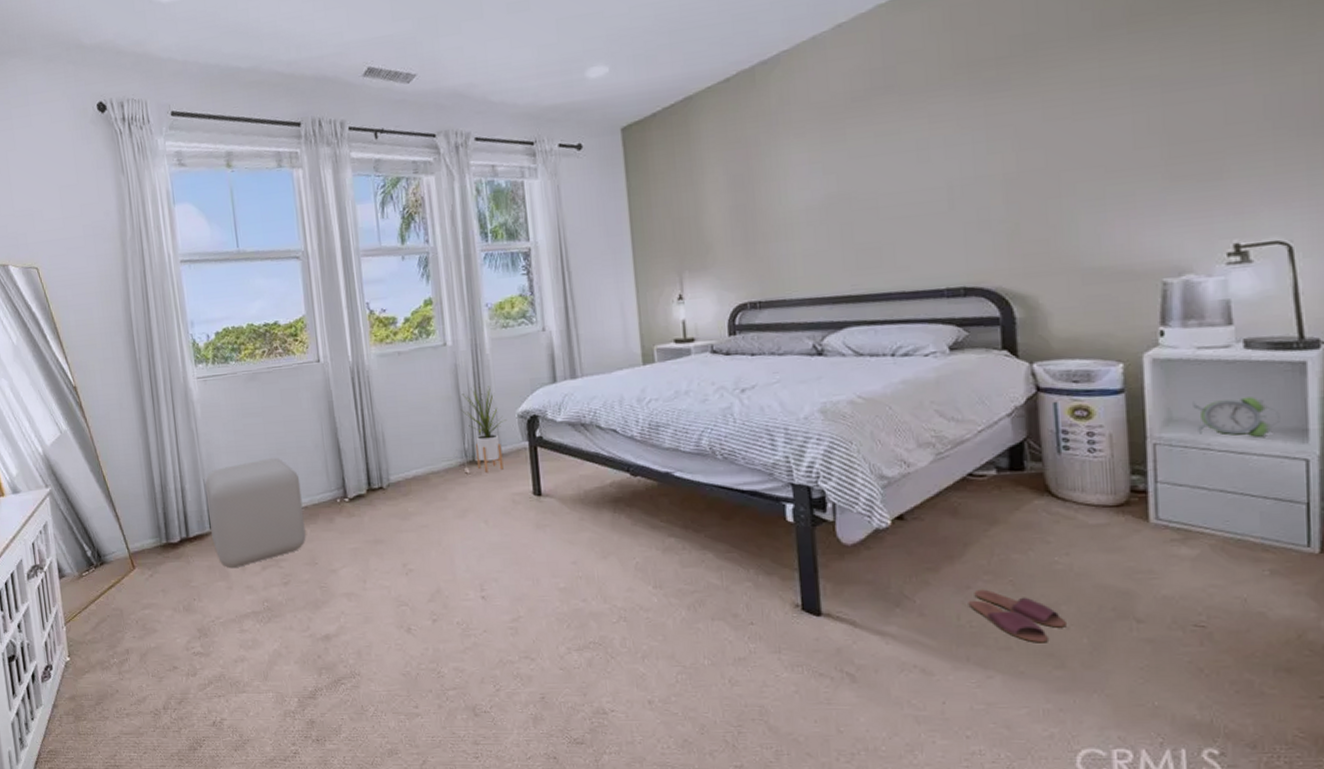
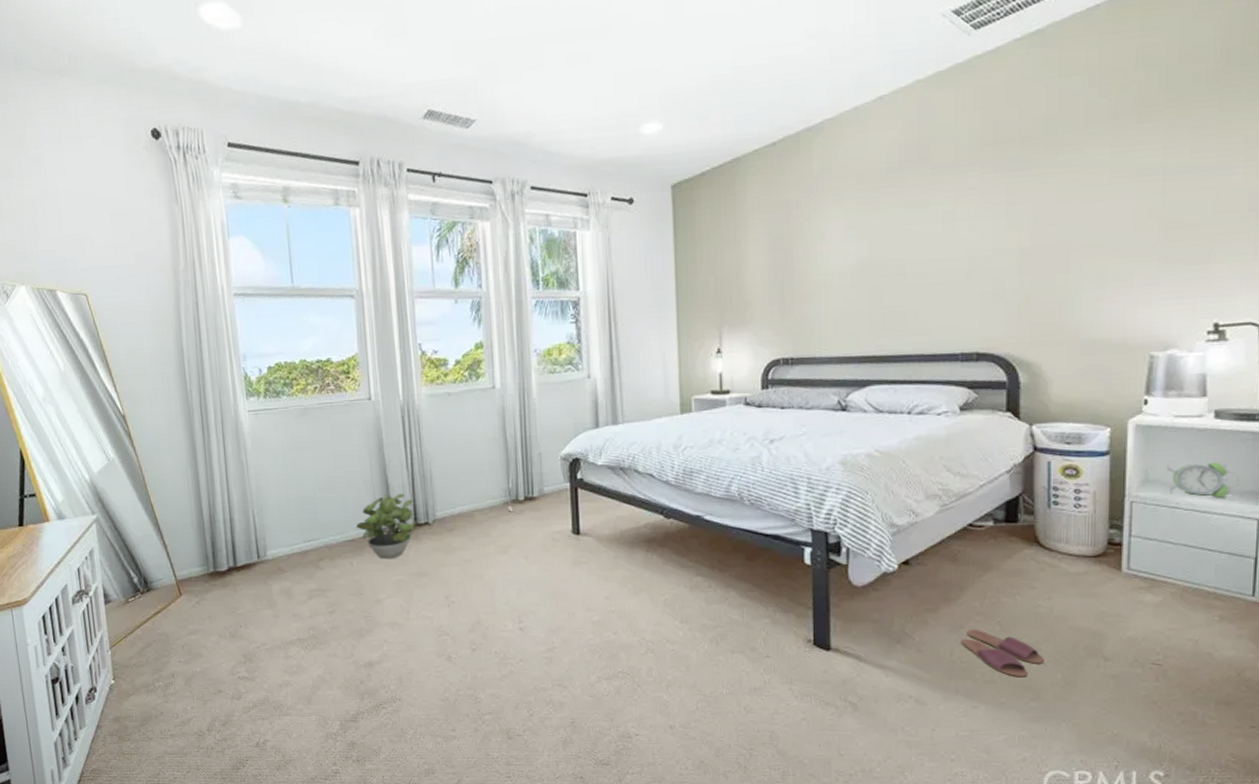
cube: present [205,457,306,569] -> none [253,491,353,597]
potted plant: none [309,458,369,527] -> present [356,494,415,560]
house plant: present [461,384,506,472] -> none [507,427,550,511]

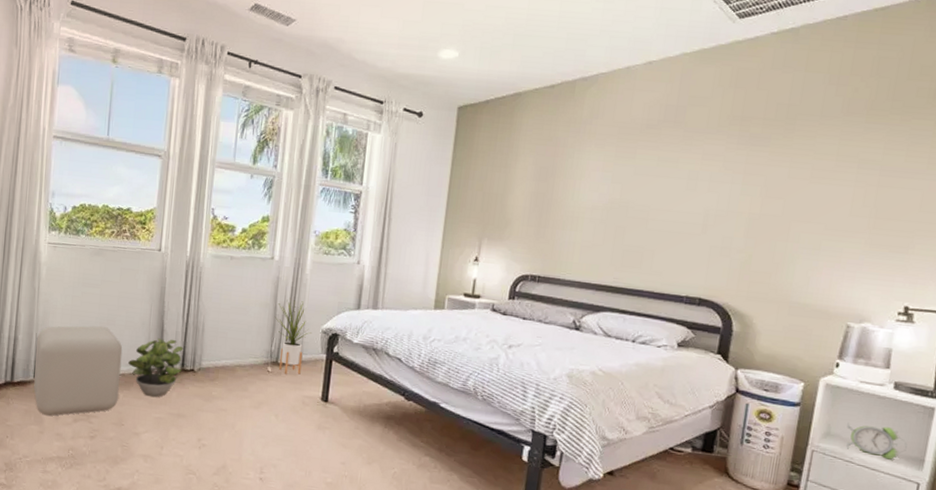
cube: none [253,491,353,597] -> present [34,325,123,416]
house plant: none [507,427,550,511] -> present [275,297,311,375]

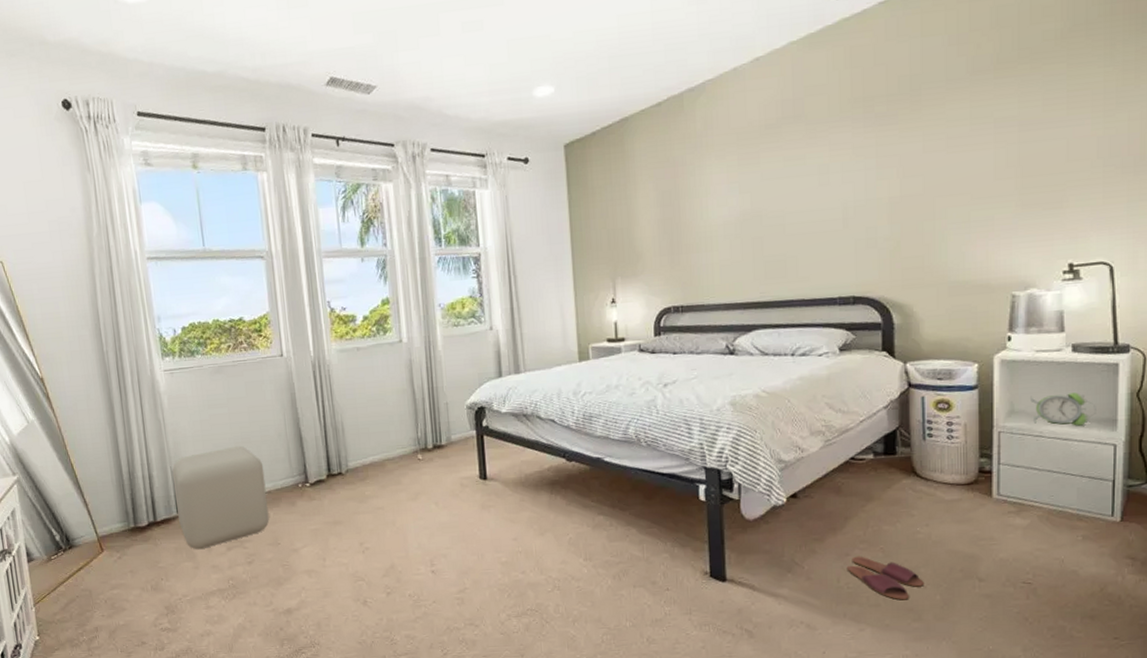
potted plant: present [128,338,184,398] -> none [272,446,329,510]
house plant: present [275,297,311,375] -> none [415,378,456,459]

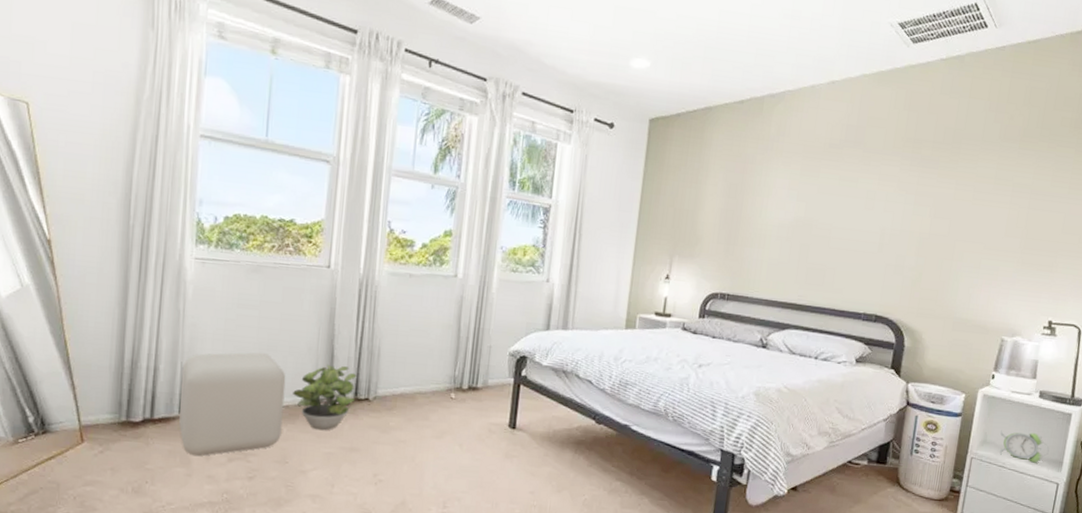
potted plant: none [272,446,329,510] -> present [293,365,357,431]

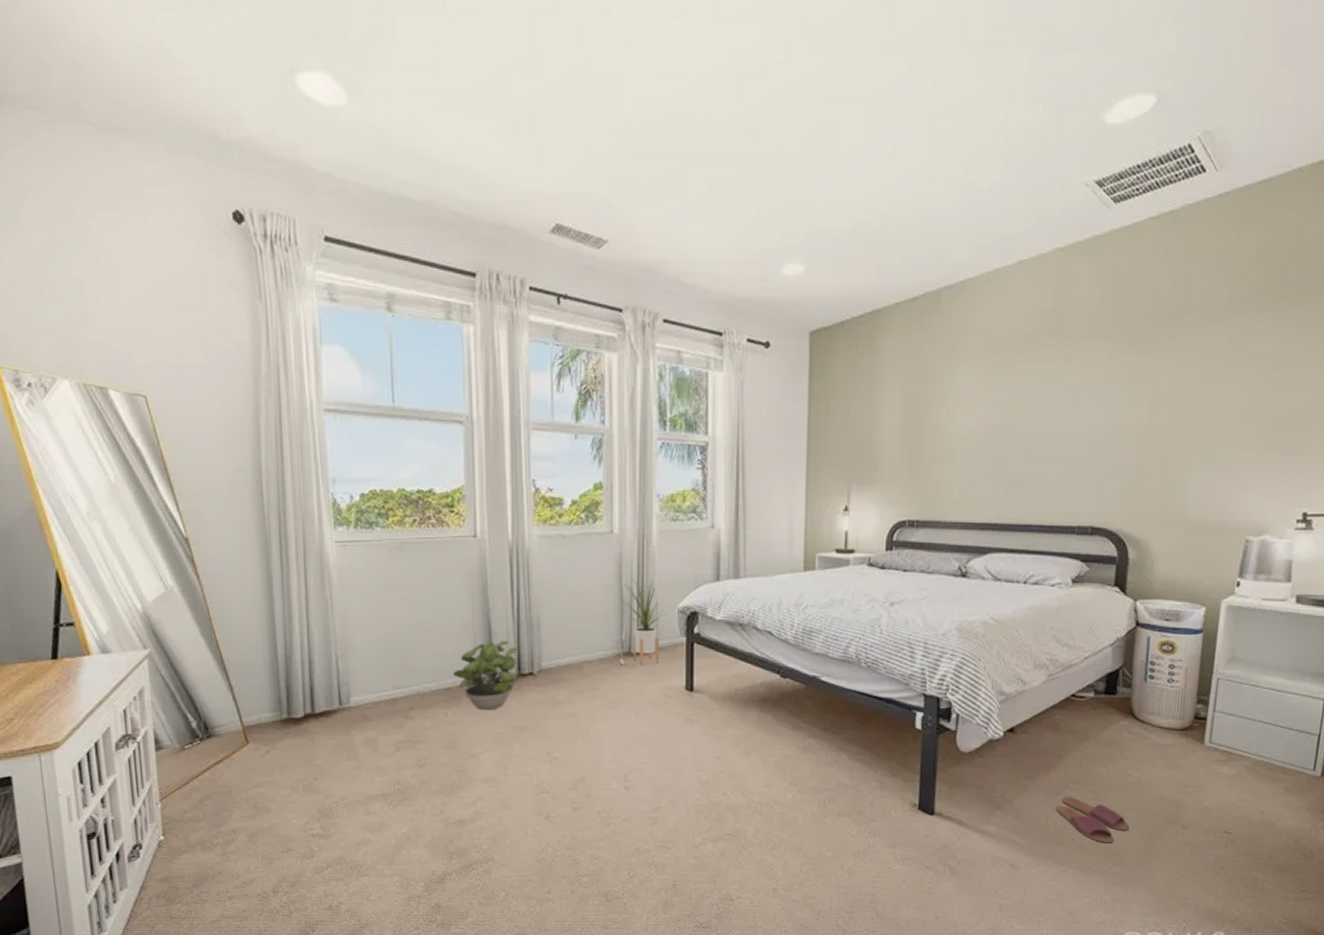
cube: present [179,352,286,457] -> none [337,634,447,748]
house plant: none [459,318,498,400] -> present [622,575,666,665]
alarm clock: present [999,430,1049,463] -> none [1251,644,1312,678]

